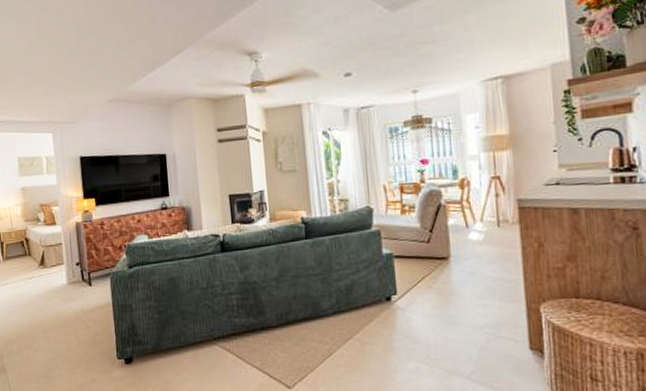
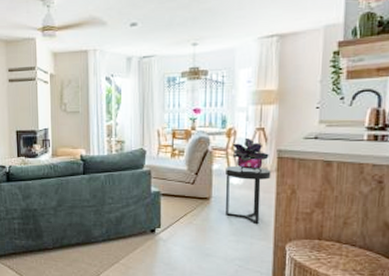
side table: none [462,219,514,285] -> present [226,165,271,225]
potted plant: none [467,187,509,225] -> present [232,137,269,172]

